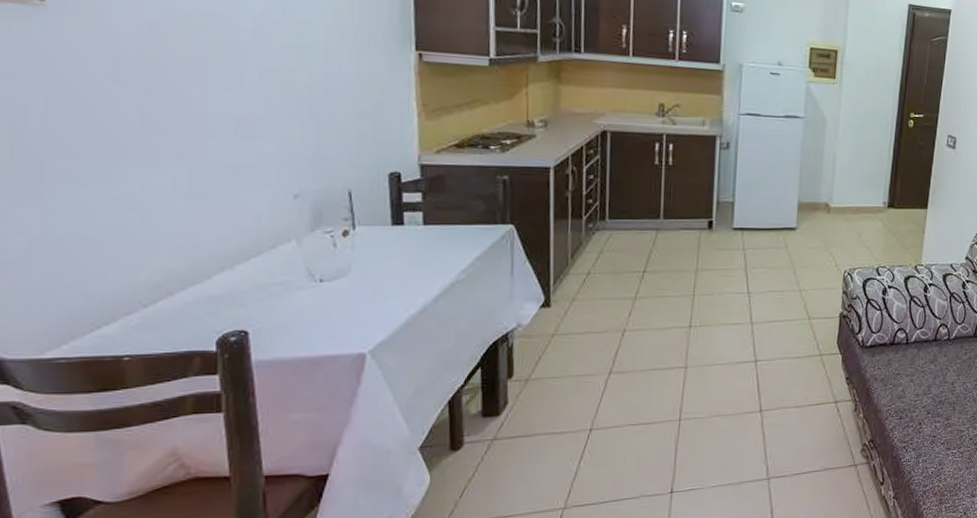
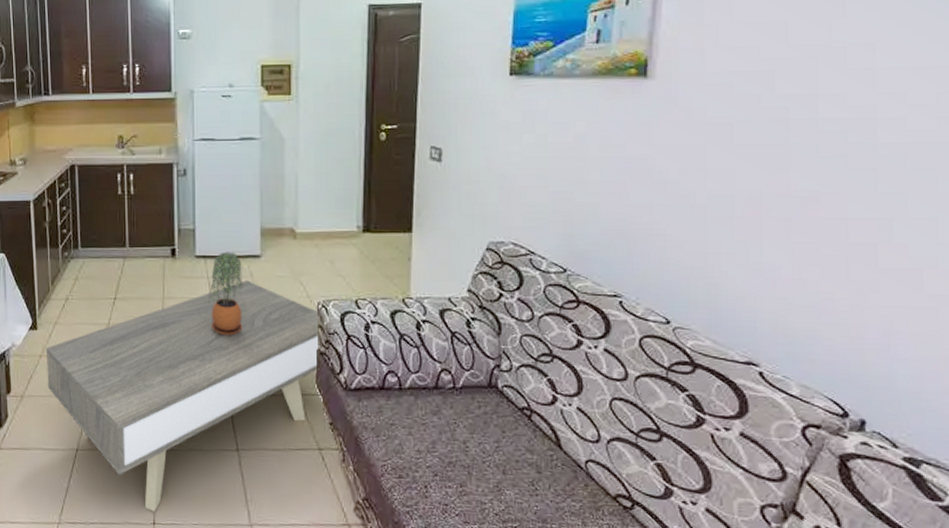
coffee table: none [559,251,845,481] -> present [45,280,320,512]
potted plant: none [743,224,778,305] -> present [209,252,243,336]

